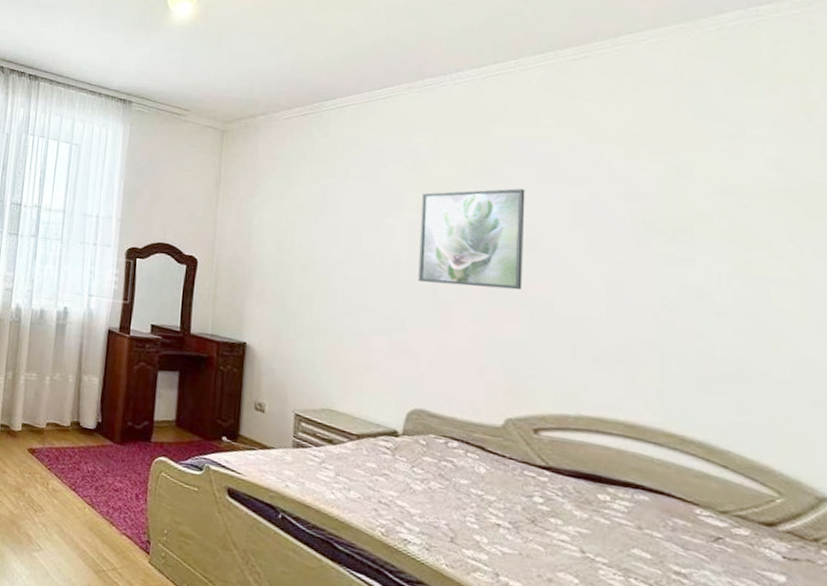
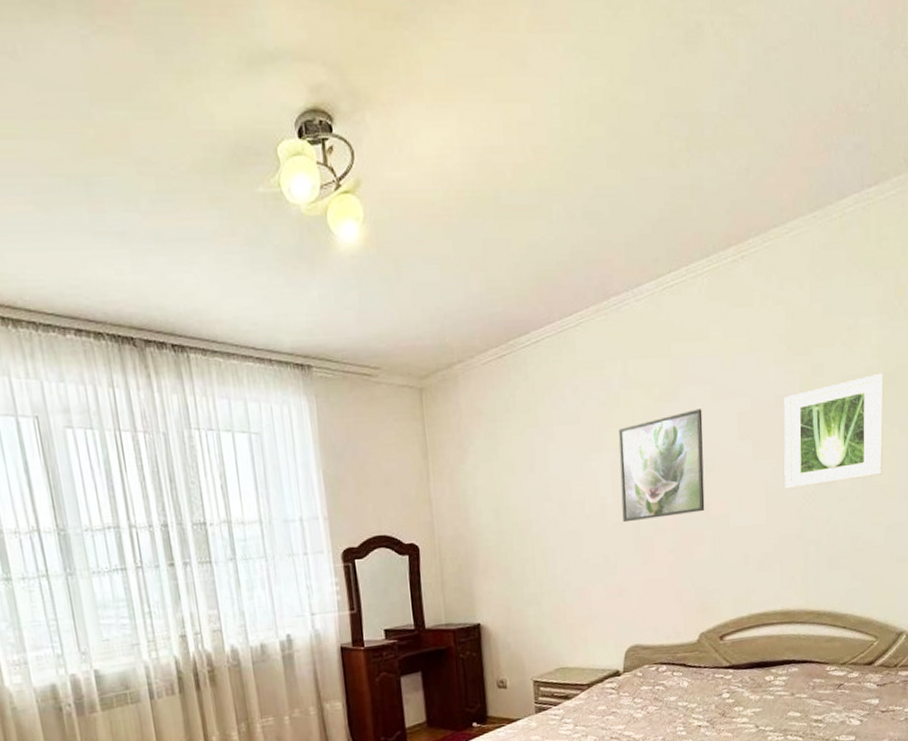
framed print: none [634,187,787,298] -> present [784,373,884,490]

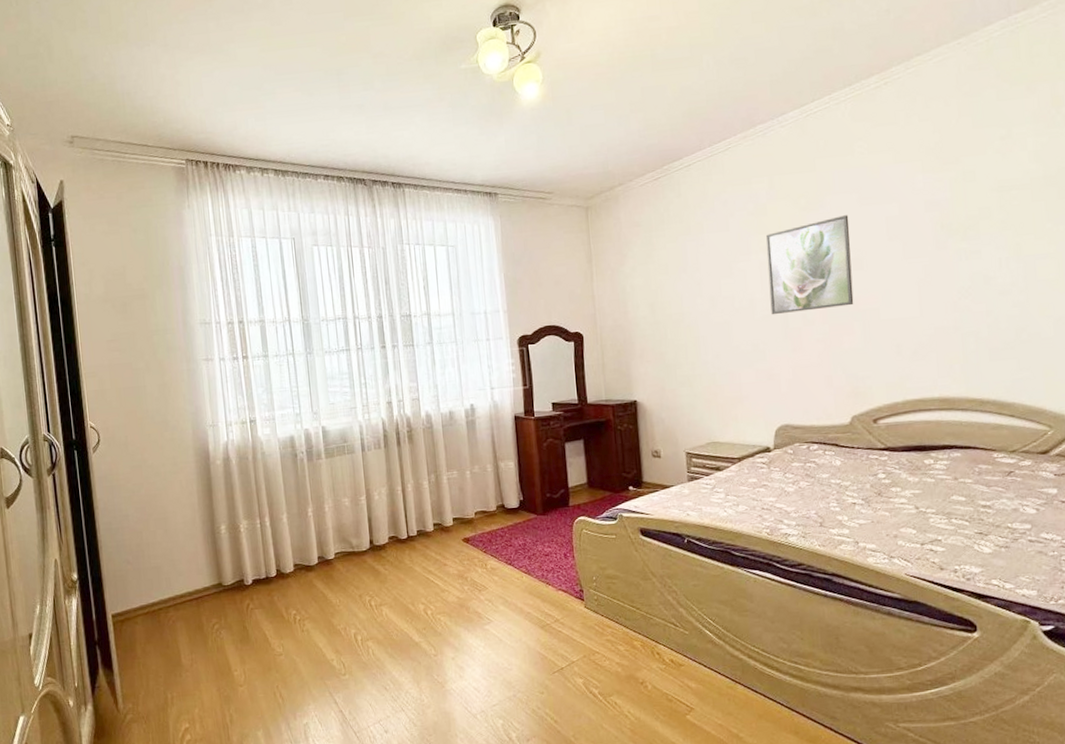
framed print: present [784,373,884,490] -> none [934,175,1048,285]

